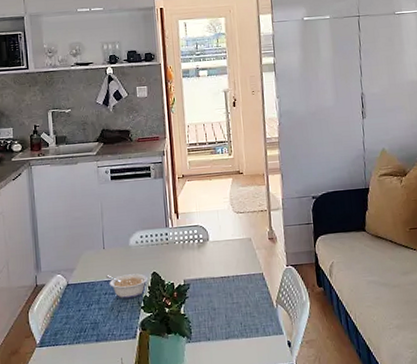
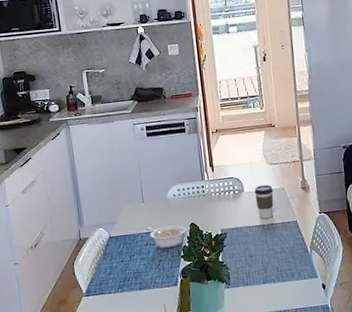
coffee cup: none [220,234,240,270] -> present [254,184,274,219]

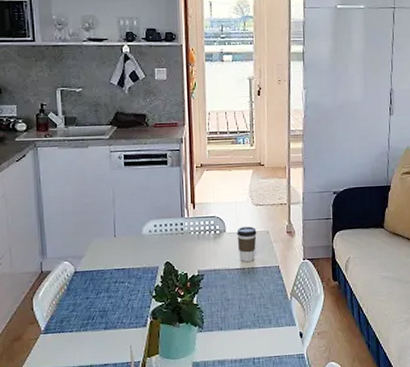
legume: present [145,225,186,249] -> none [116,263,160,288]

